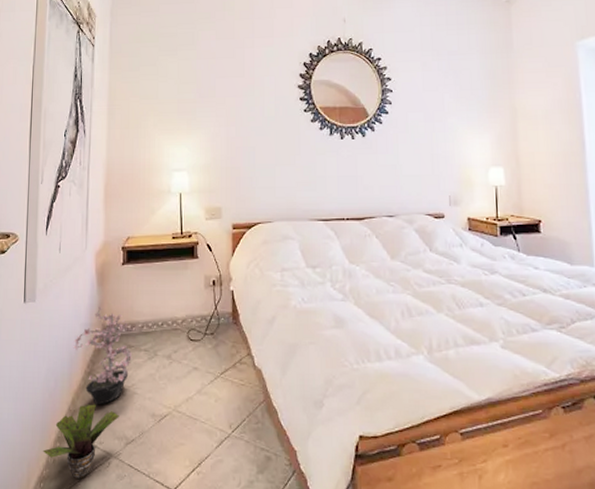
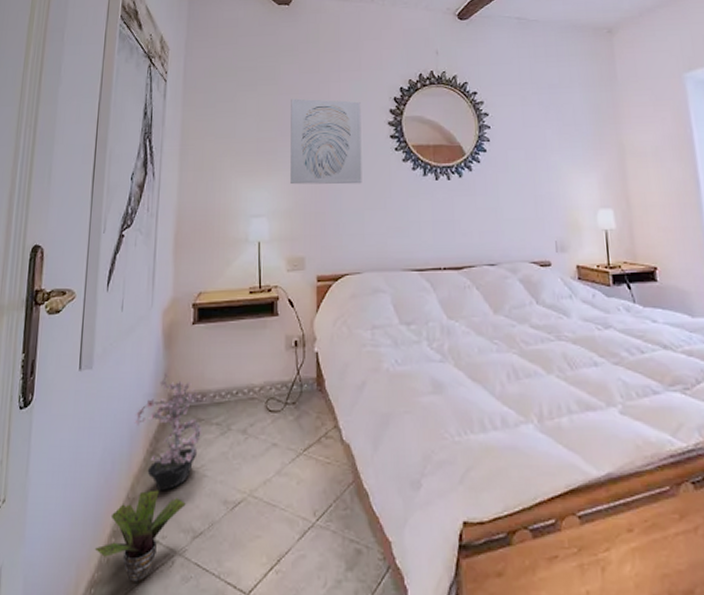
wall art: none [208,63,274,142] -> present [290,98,362,185]

